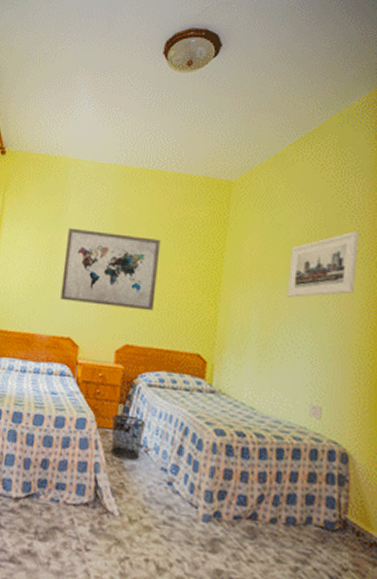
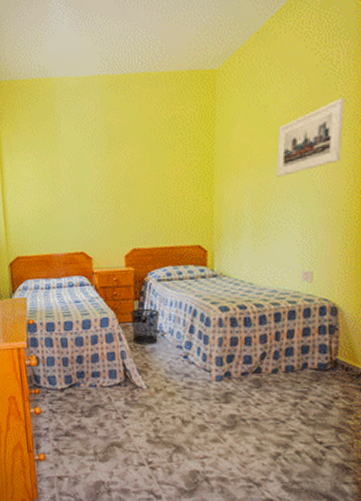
wall art: present [60,227,161,311] -> none [65,144,154,220]

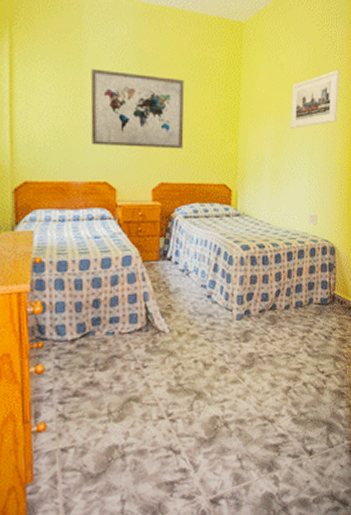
wall art: none [65,144,154,220] -> present [90,68,185,149]
waste bin: present [129,308,159,344] -> none [154,246,185,285]

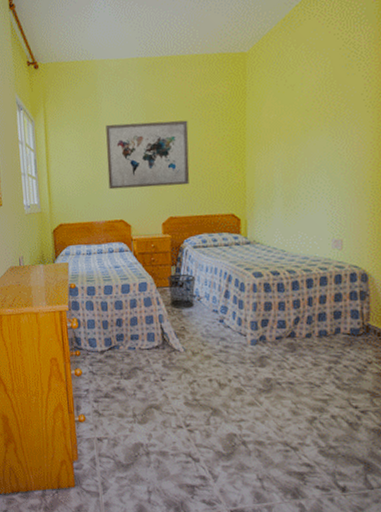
waste bin: none [154,246,185,285] -> present [166,273,196,308]
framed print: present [290,70,340,128] -> none [304,78,368,150]

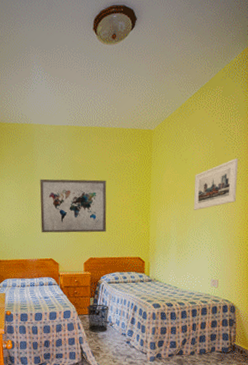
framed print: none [304,78,368,150] -> present [193,158,239,210]

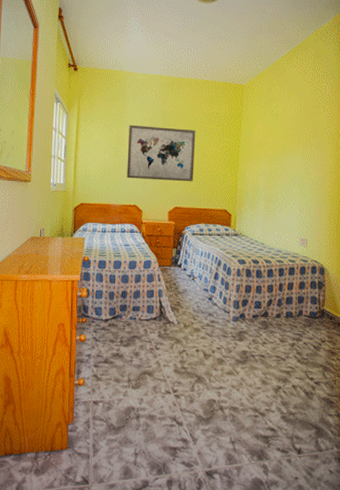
waste bin: present [86,304,109,332] -> none [168,255,192,286]
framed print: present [193,158,239,210] -> none [283,117,330,166]

